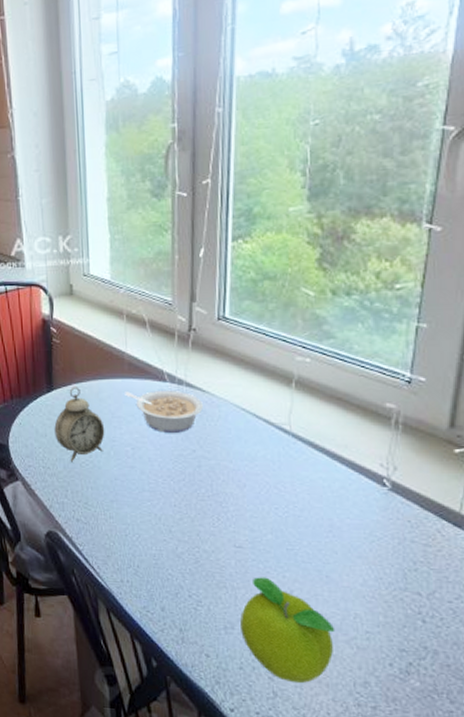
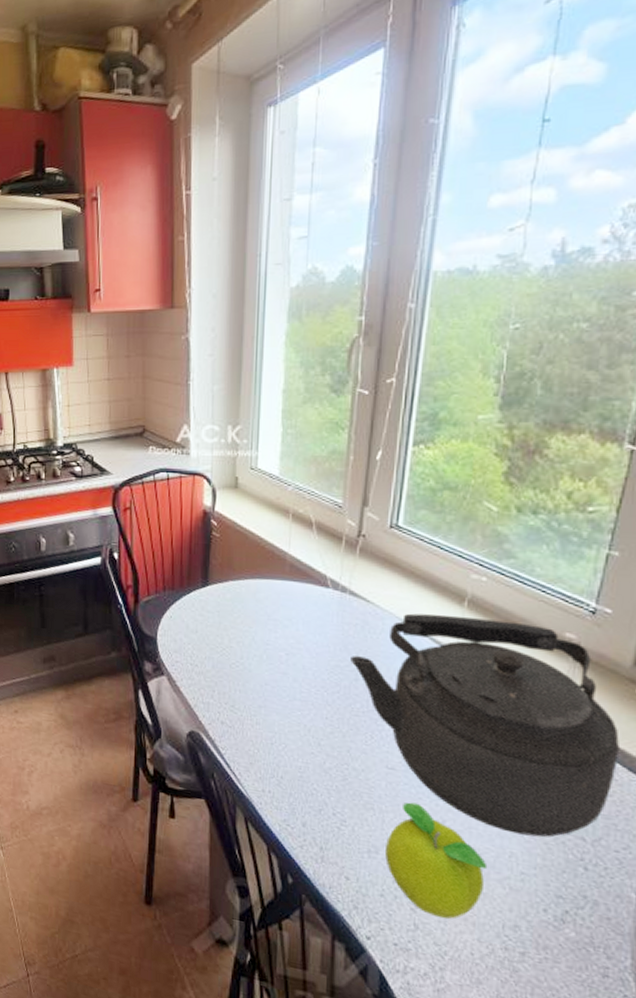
alarm clock: present [54,387,105,462] -> none [206,584,259,662]
legume: present [125,389,203,433] -> none [283,594,366,643]
kettle: none [192,397,443,597] -> present [351,613,619,837]

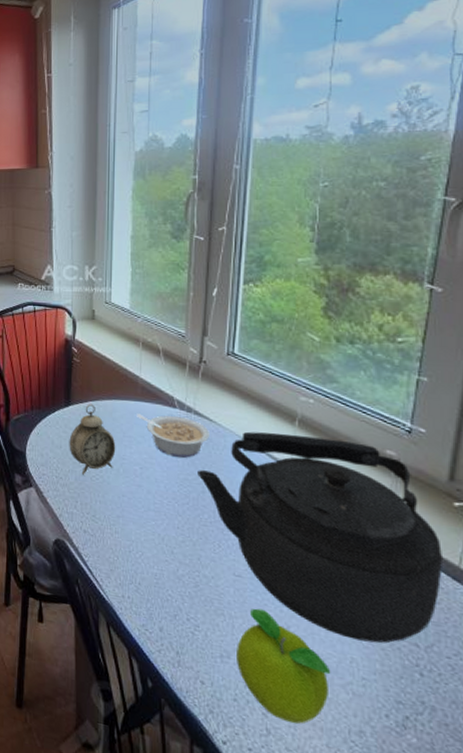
alarm clock: none [206,584,259,662] -> present [69,404,116,475]
legume: none [283,594,366,643] -> present [137,413,209,458]

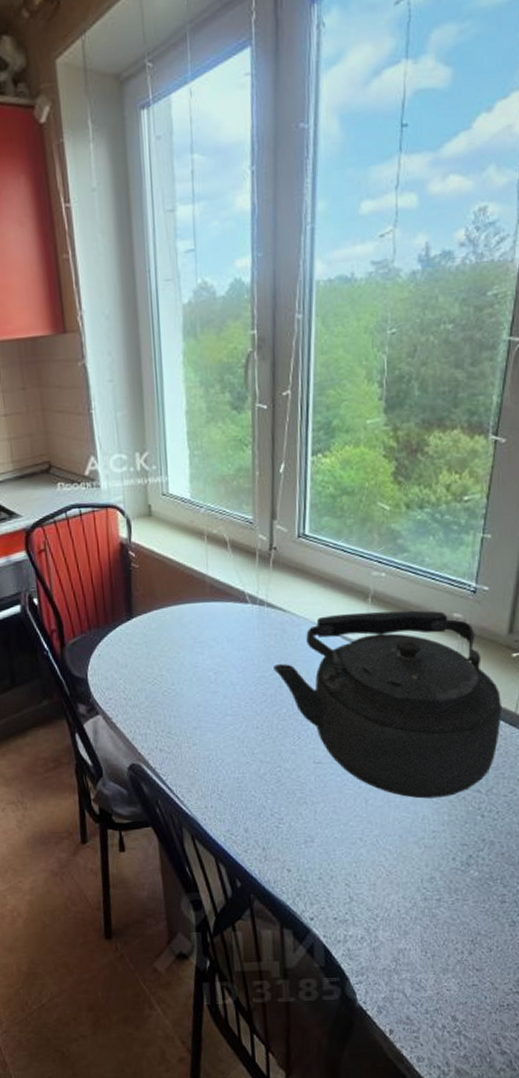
alarm clock: present [69,404,116,475] -> none [135,613,187,692]
legume: present [137,413,209,458] -> none [206,611,284,655]
fruit: present [237,608,331,724] -> none [320,789,406,887]

